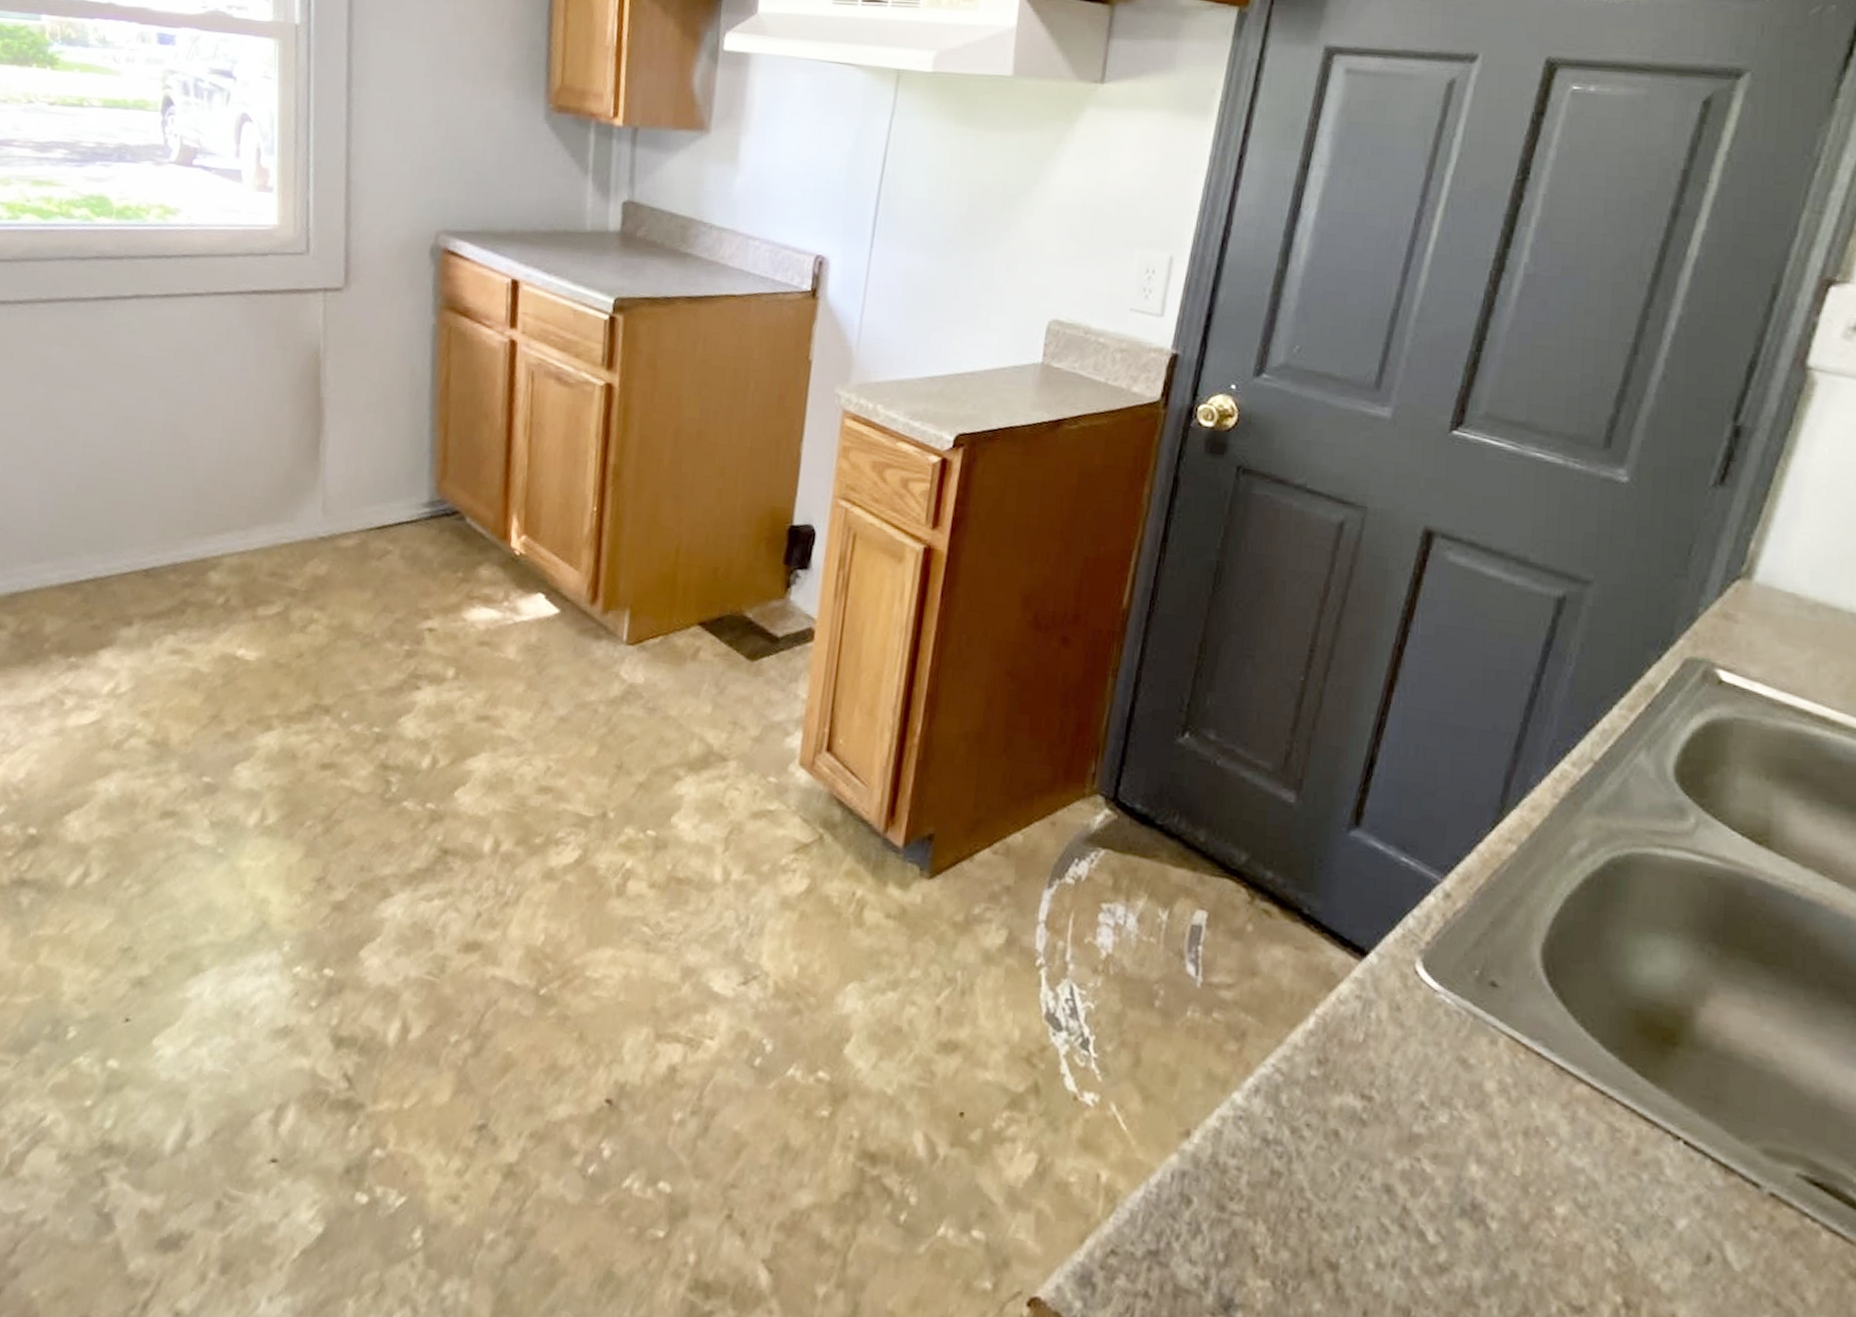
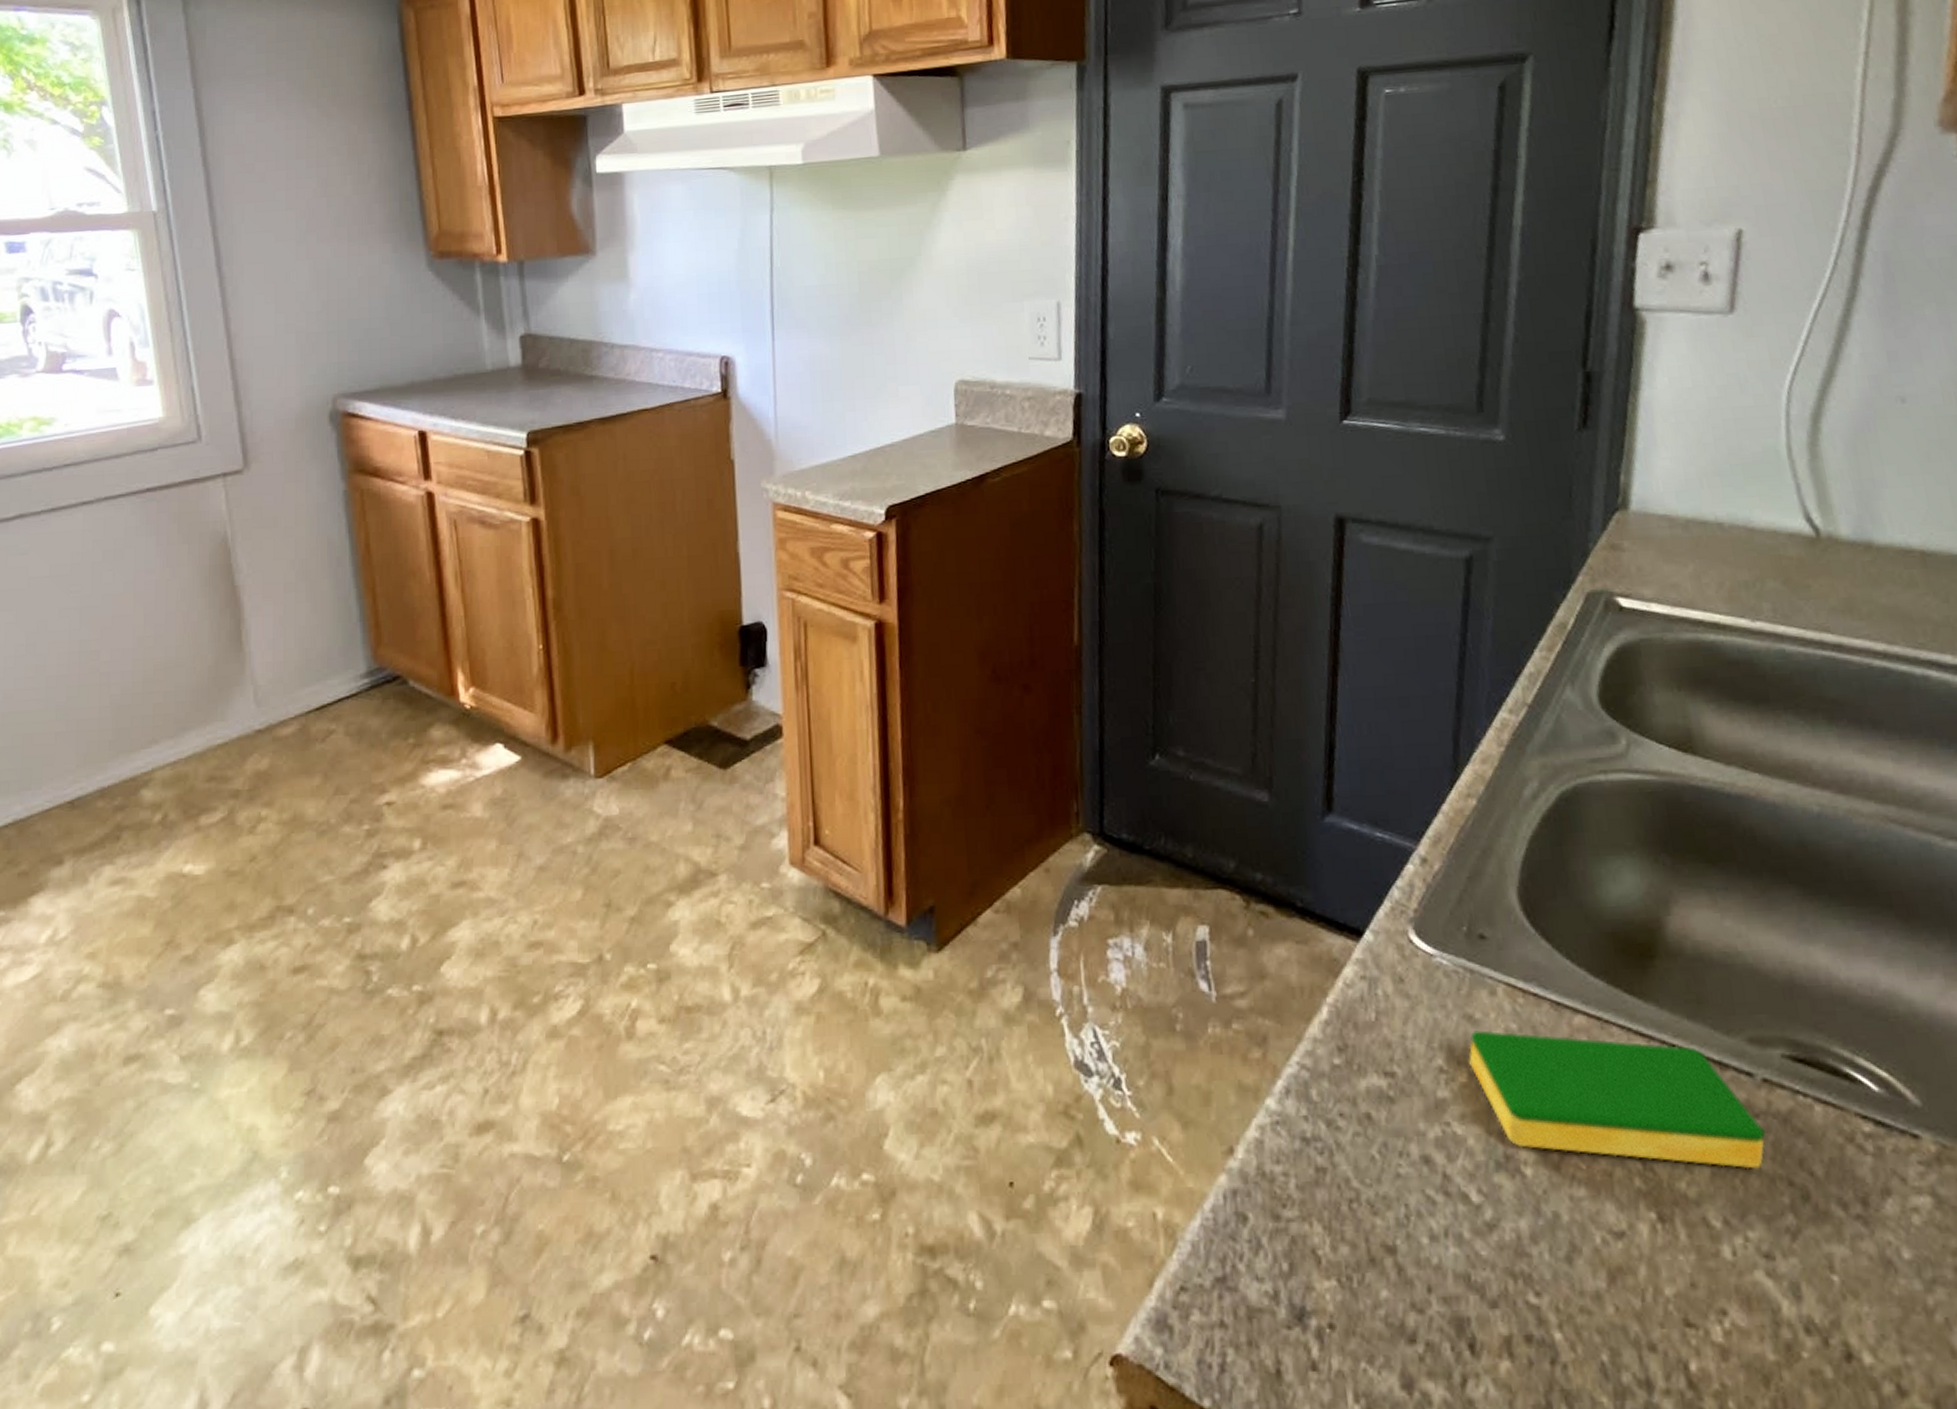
dish sponge: none [1453,1075,1760,1281] -> present [1469,1030,1766,1169]

